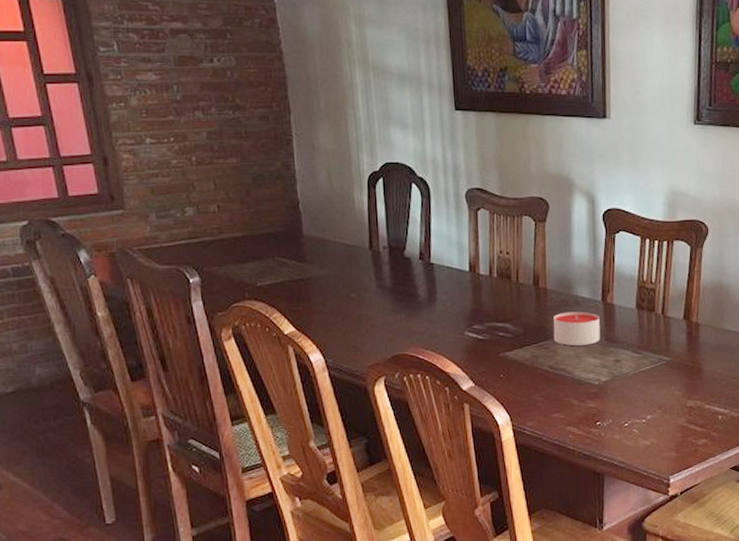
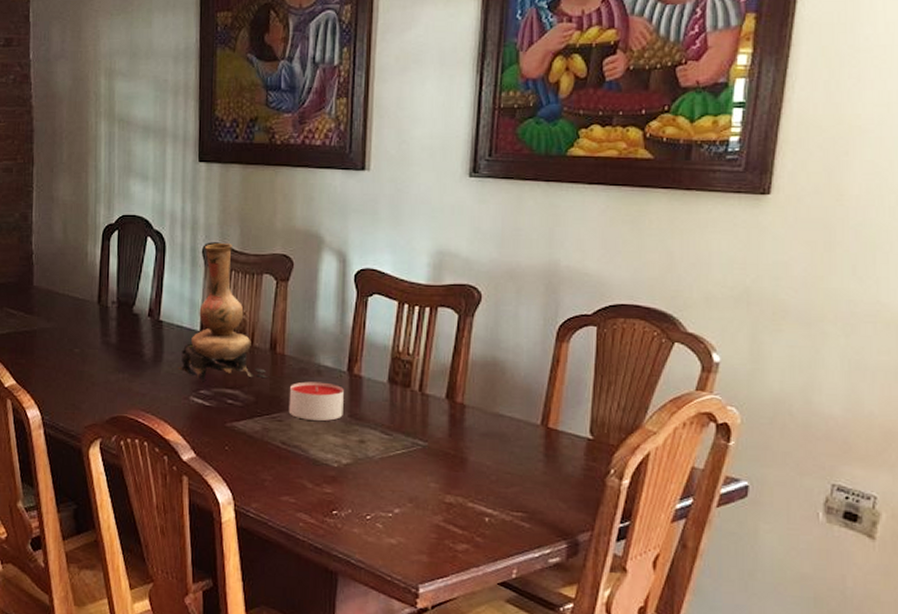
vase: none [452,188,535,318] -> present [178,243,270,382]

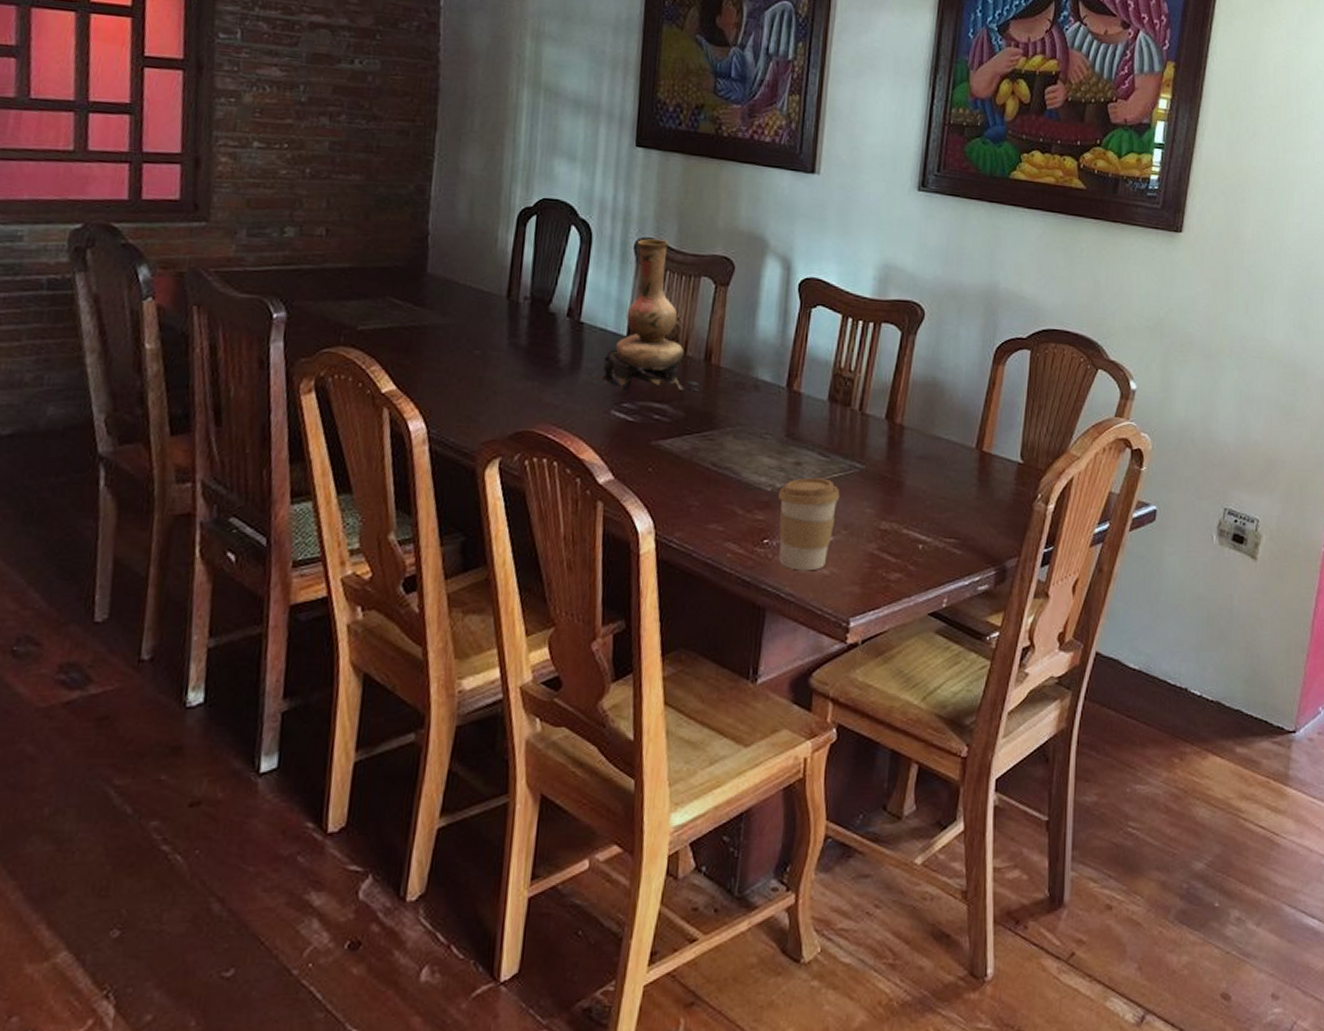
candle: present [288,381,344,421] -> none [721,397,782,441]
coffee cup: none [345,454,404,540] -> present [778,477,840,571]

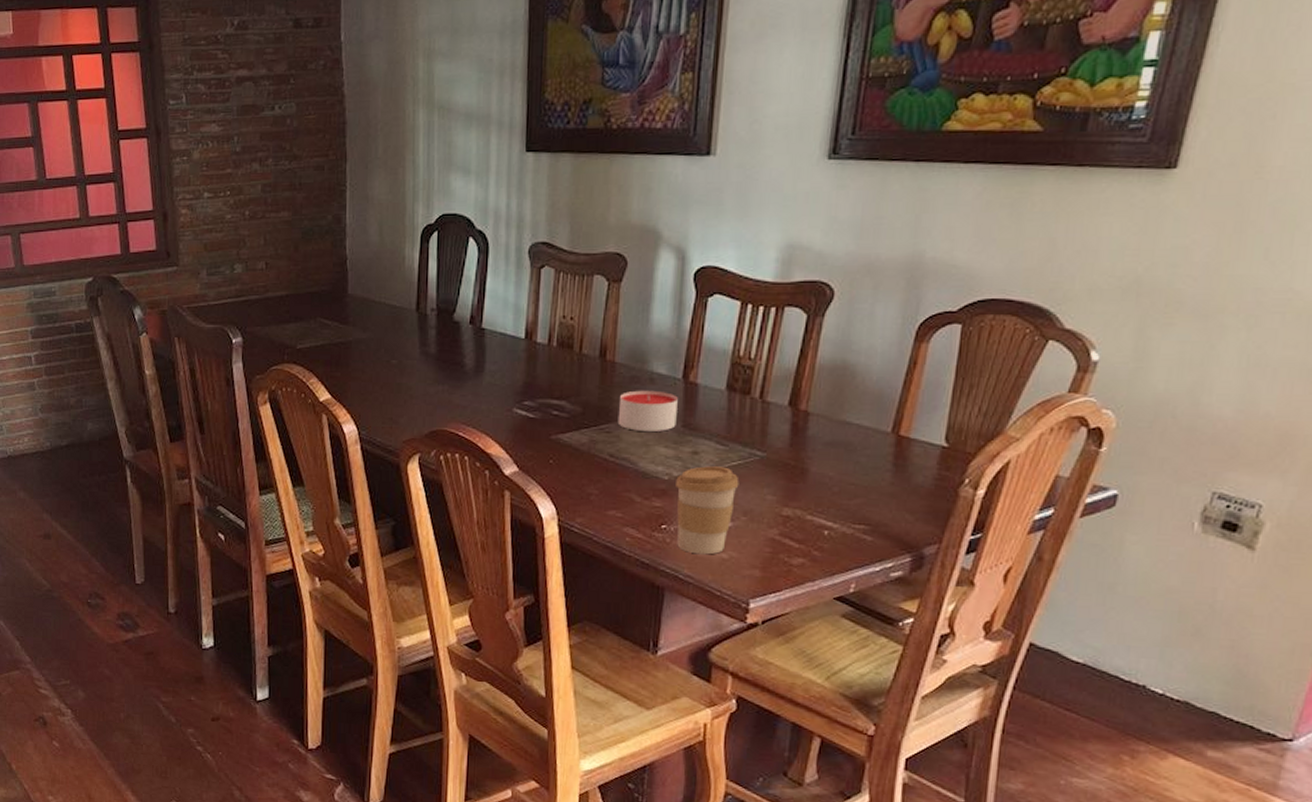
vase: present [599,238,703,394] -> none [501,242,598,393]
candle: none [721,397,782,441] -> present [617,390,678,431]

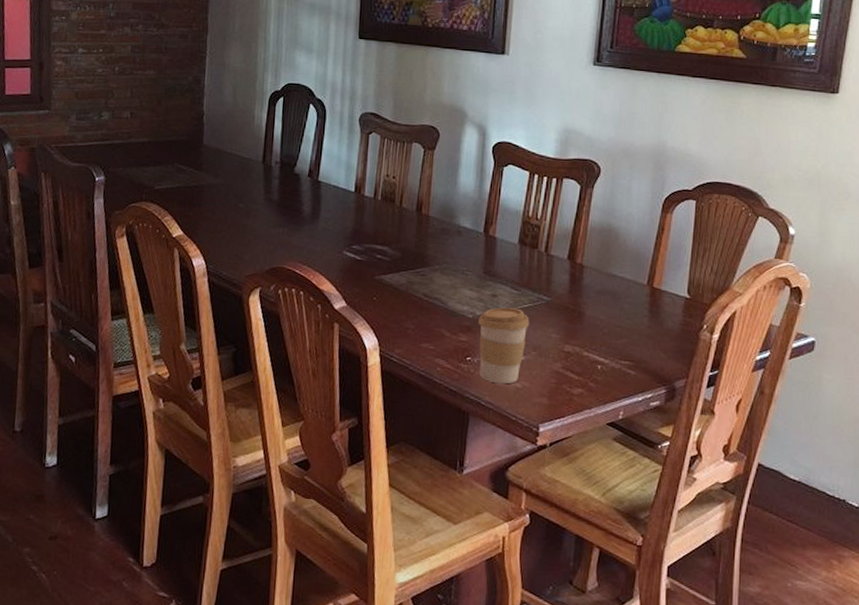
candle: present [617,390,678,431] -> none [431,240,480,276]

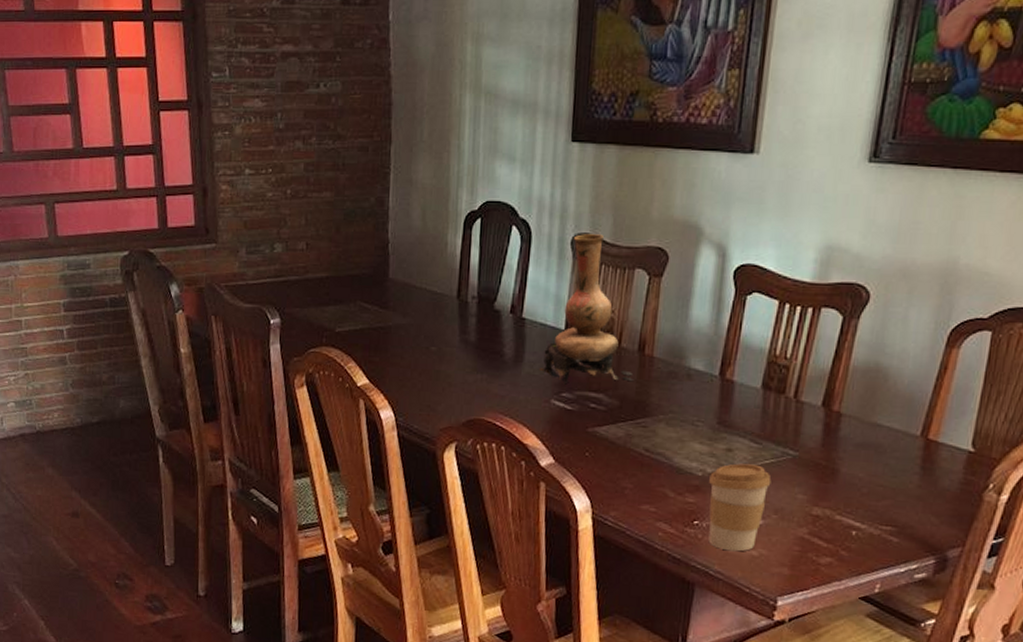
vase: none [334,113,415,238] -> present [540,234,636,385]

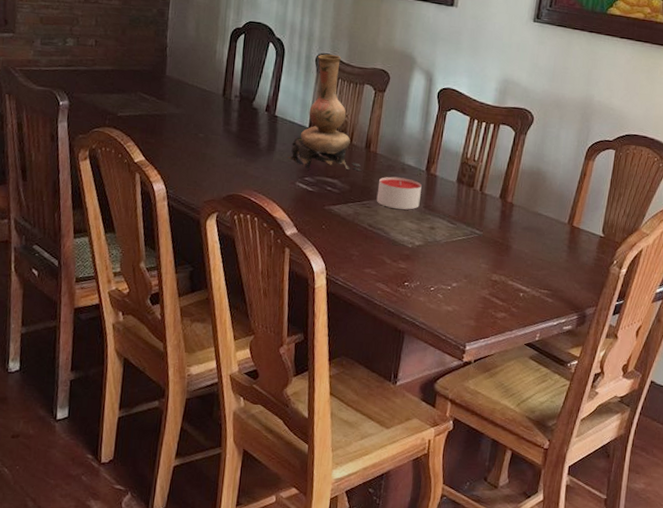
candle: none [654,385,714,428] -> present [376,176,422,210]
coffee cup: present [708,463,771,552] -> none [415,239,463,308]

